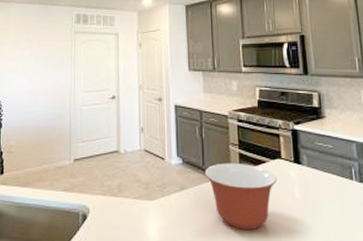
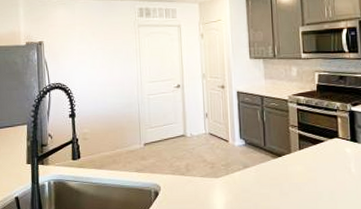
mixing bowl: present [204,163,277,229] -> none [266,142,334,201]

